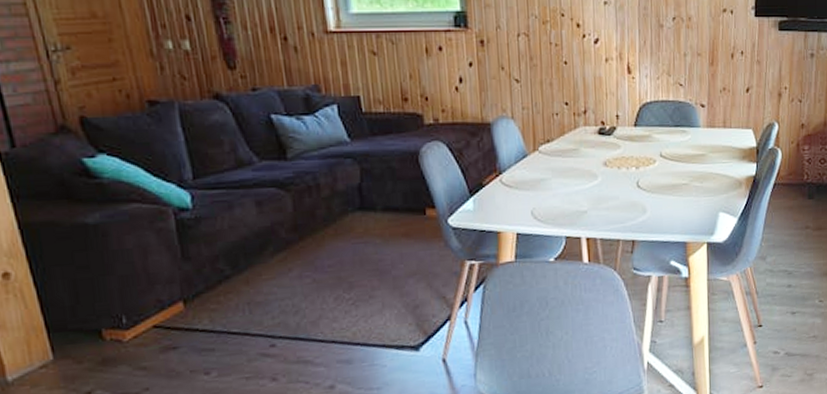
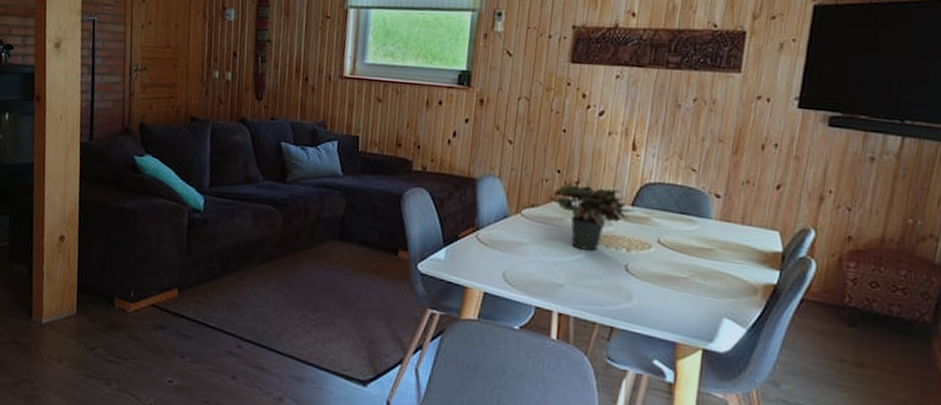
potted plant: none [562,112,638,175] -> present [549,183,635,251]

